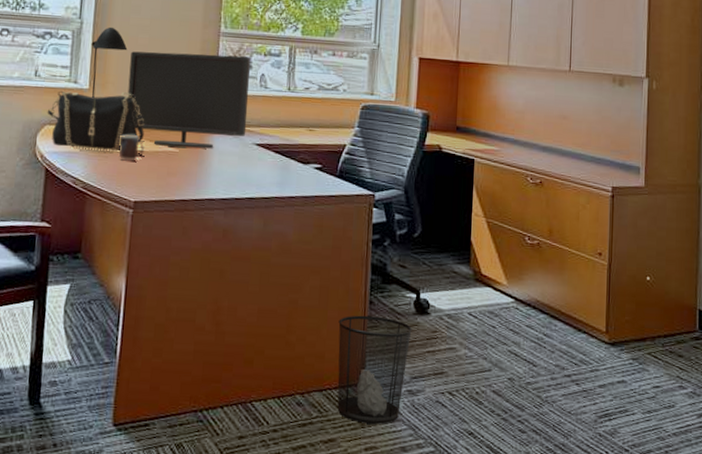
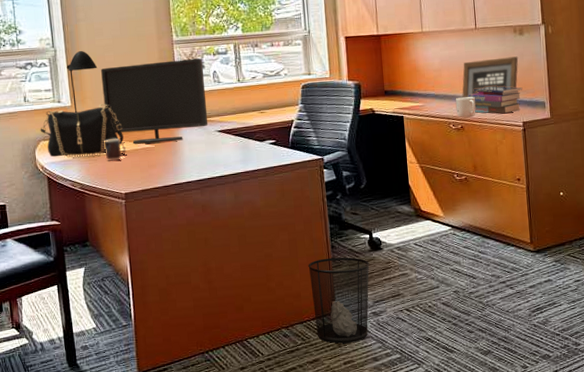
mug: none [536,146,561,173] -> present [455,96,476,118]
picture frame: none [545,107,615,148] -> present [462,56,519,97]
books: none [552,139,616,174] -> present [468,86,523,114]

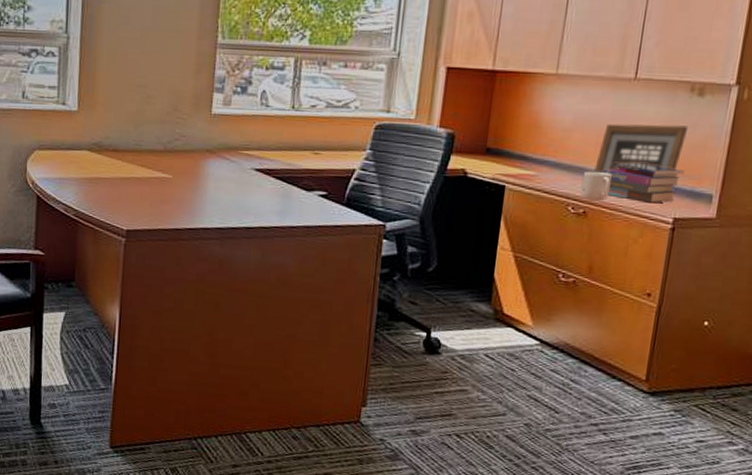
handbag: present [40,104,124,158] -> none [36,113,136,180]
desk lamp: present [66,50,98,113] -> none [78,41,117,120]
monitor: present [101,58,208,145] -> none [118,68,250,175]
mug: present [103,138,126,161] -> none [109,159,136,188]
waste bin: present [308,257,370,344] -> none [334,352,420,462]

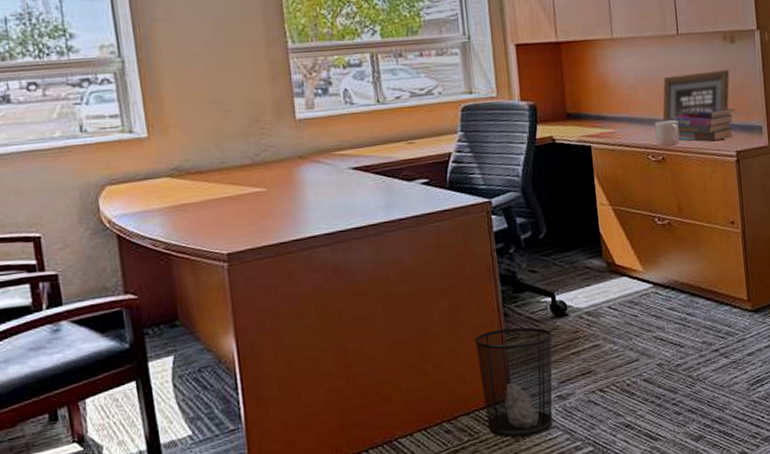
waste bin: none [334,352,420,462] -> present [474,327,553,438]

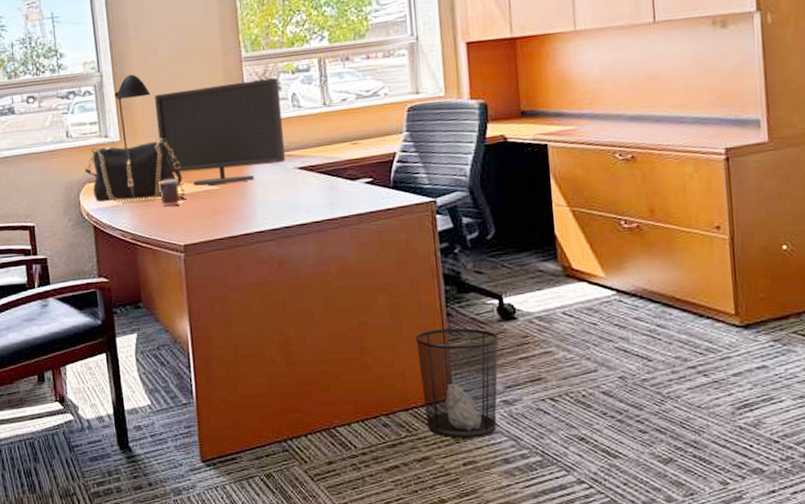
handbag: none [104,134,224,208] -> present [84,137,182,203]
desk lamp: none [139,61,184,146] -> present [114,74,151,149]
monitor: none [189,72,339,188] -> present [155,78,286,186]
mug: none [194,180,227,211] -> present [157,179,185,207]
mug: present [654,120,680,148] -> none [623,115,654,145]
picture frame: present [662,69,730,121] -> none [633,58,719,117]
books: present [670,106,736,142] -> none [643,99,726,138]

